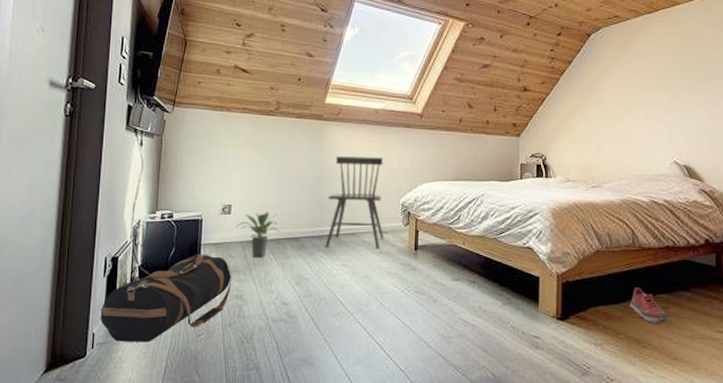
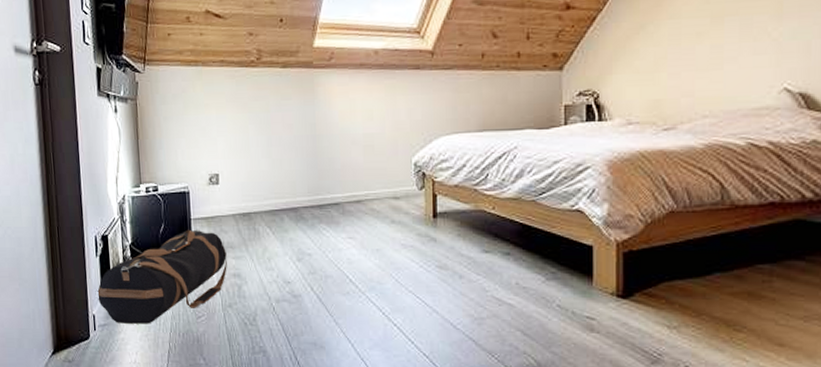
potted plant: present [236,212,280,258] -> none [226,180,275,232]
chair: present [325,156,384,248] -> none [326,108,396,218]
athletic shoe: present [629,288,669,323] -> none [716,257,772,301]

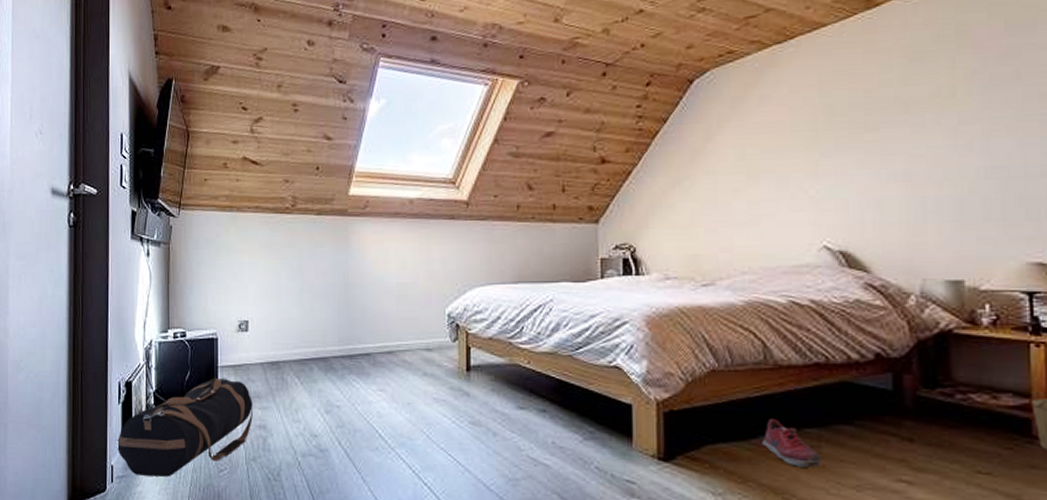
athletic shoe: none [716,257,772,301] -> present [762,419,821,468]

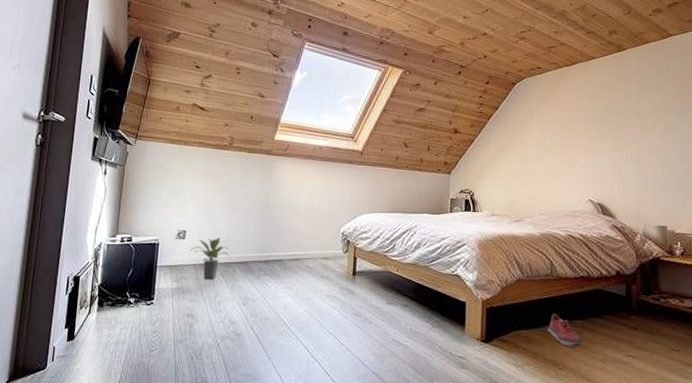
duffel bag: present [117,377,253,477] -> none [60,274,184,356]
potted plant: none [255,328,304,382] -> present [189,238,230,280]

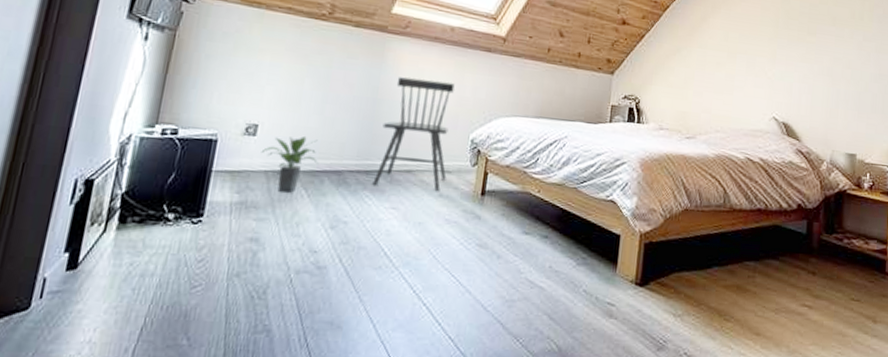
chair: none [271,188,326,273] -> present [372,77,455,191]
athletic shoe: present [547,314,583,347] -> none [715,253,755,294]

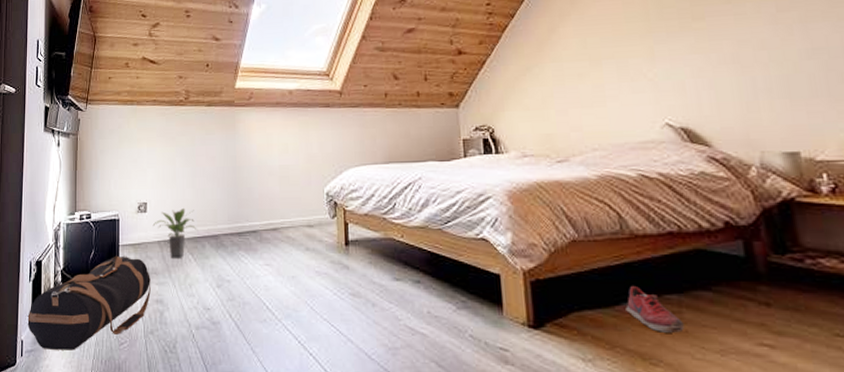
duffel bag: none [57,182,248,293] -> present [27,255,151,351]
chair: present [372,77,455,191] -> none [245,142,310,245]
athletic shoe: none [715,253,755,294] -> present [625,286,684,333]

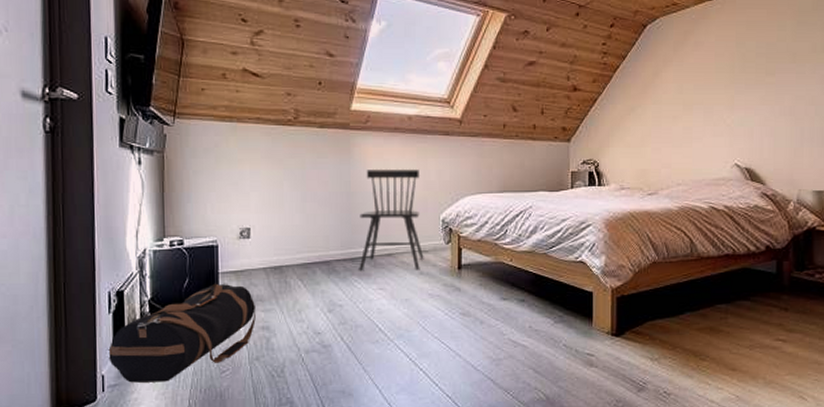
potted plant: present [152,208,197,258] -> none [257,234,307,285]
chair: none [245,142,310,245] -> present [359,169,424,270]
athletic shoe: present [625,286,684,333] -> none [687,299,727,334]

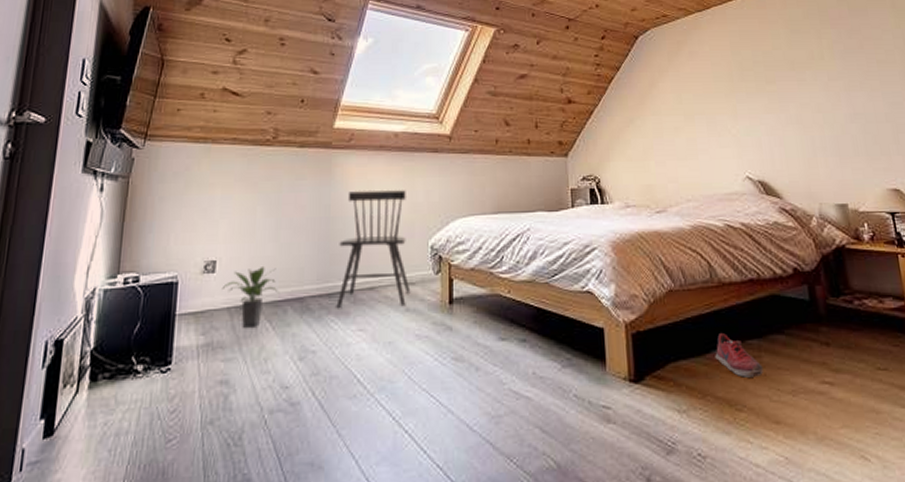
duffel bag: present [108,283,256,383] -> none [33,327,215,458]
potted plant: none [257,234,307,285] -> present [221,267,278,328]
athletic shoe: none [687,299,727,334] -> present [715,333,763,378]

